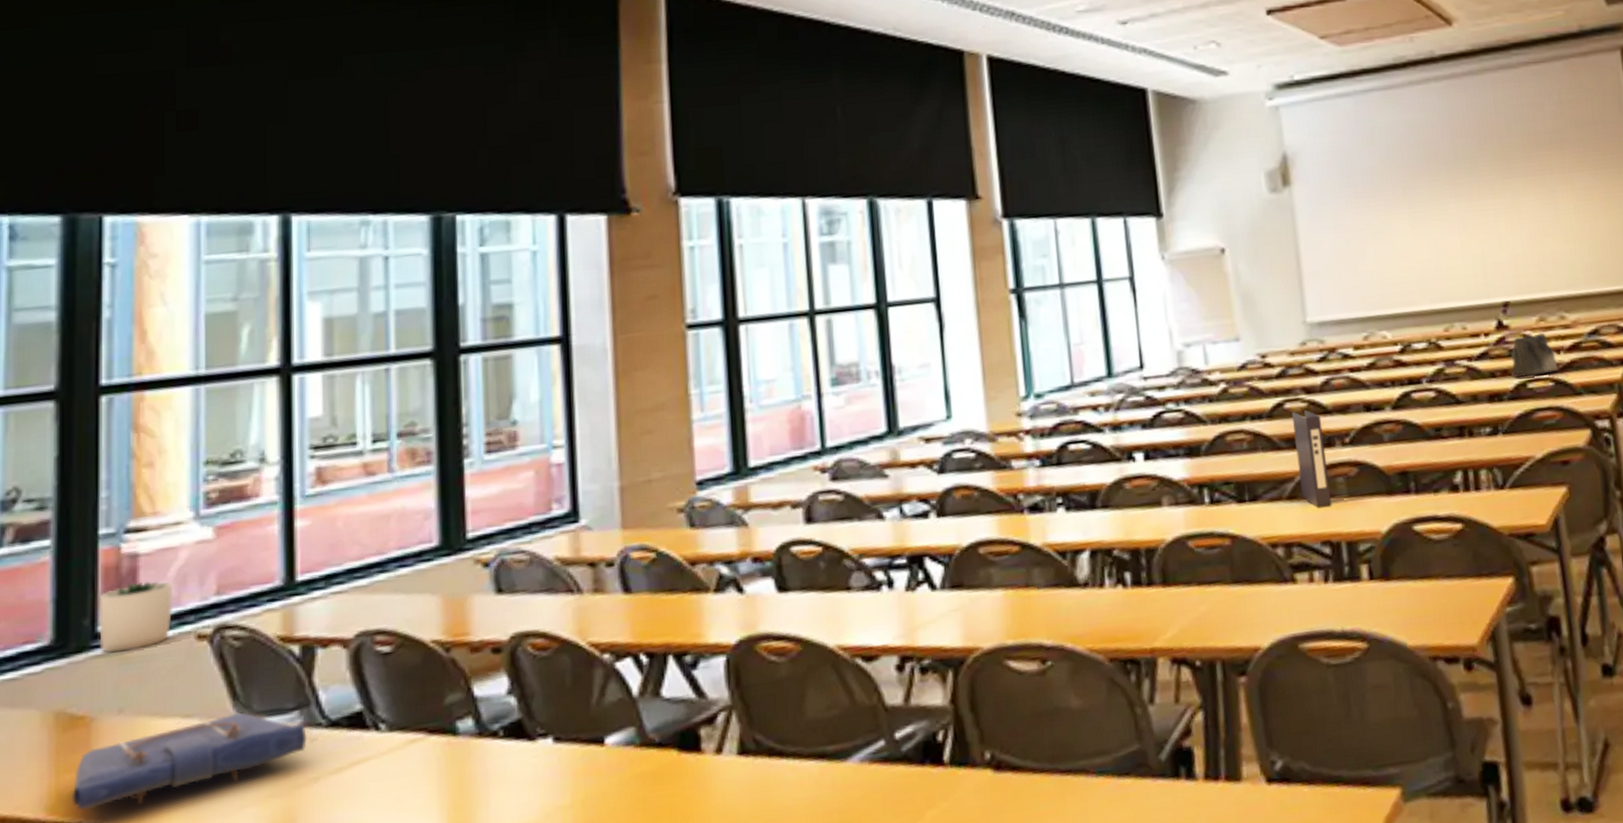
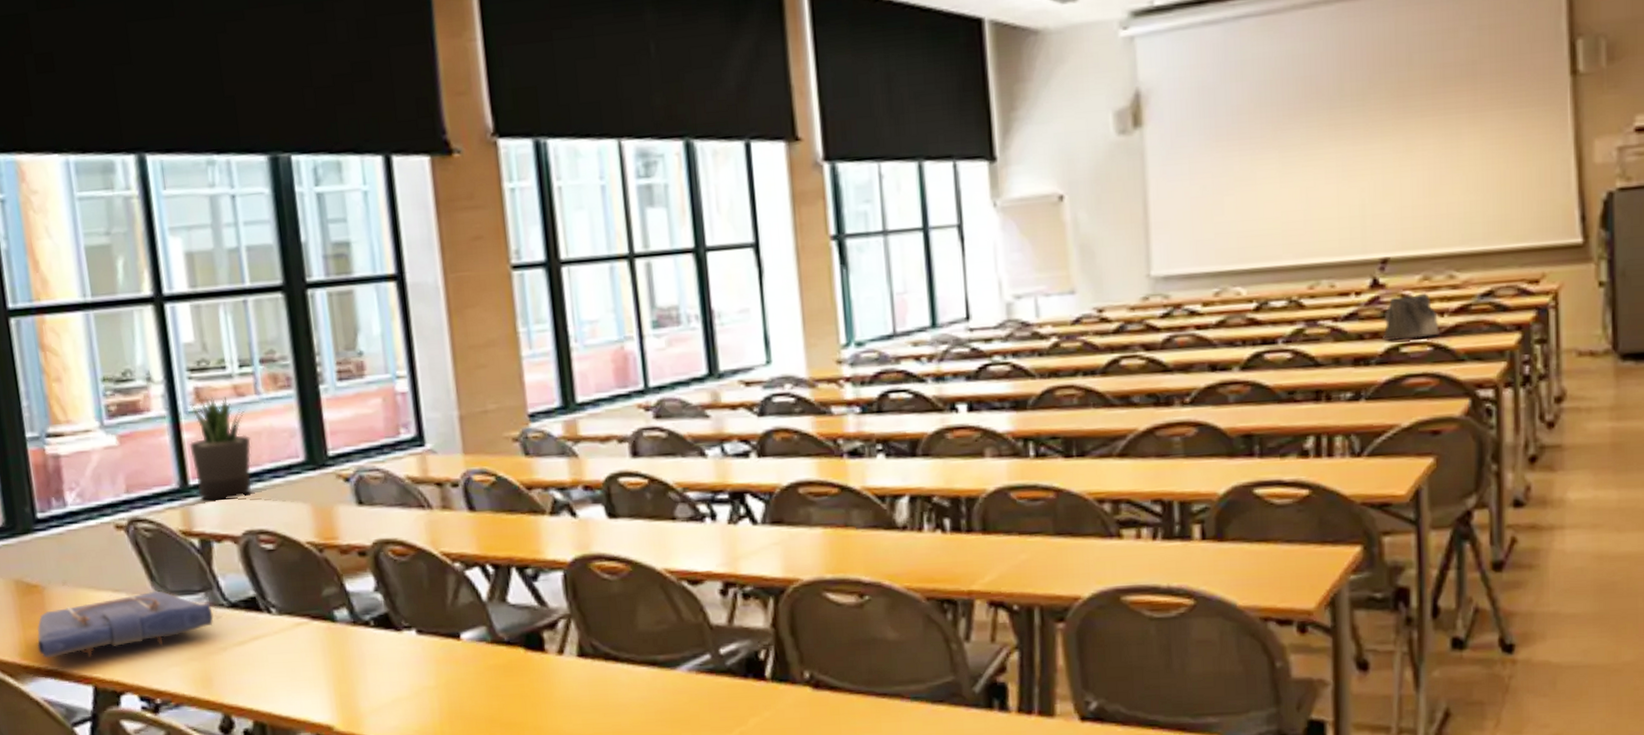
planter: present [98,581,174,652] -> none [34,478,94,535]
planter: none [302,472,377,599] -> present [189,391,252,502]
binder: present [1291,409,1332,509] -> none [1127,367,1166,467]

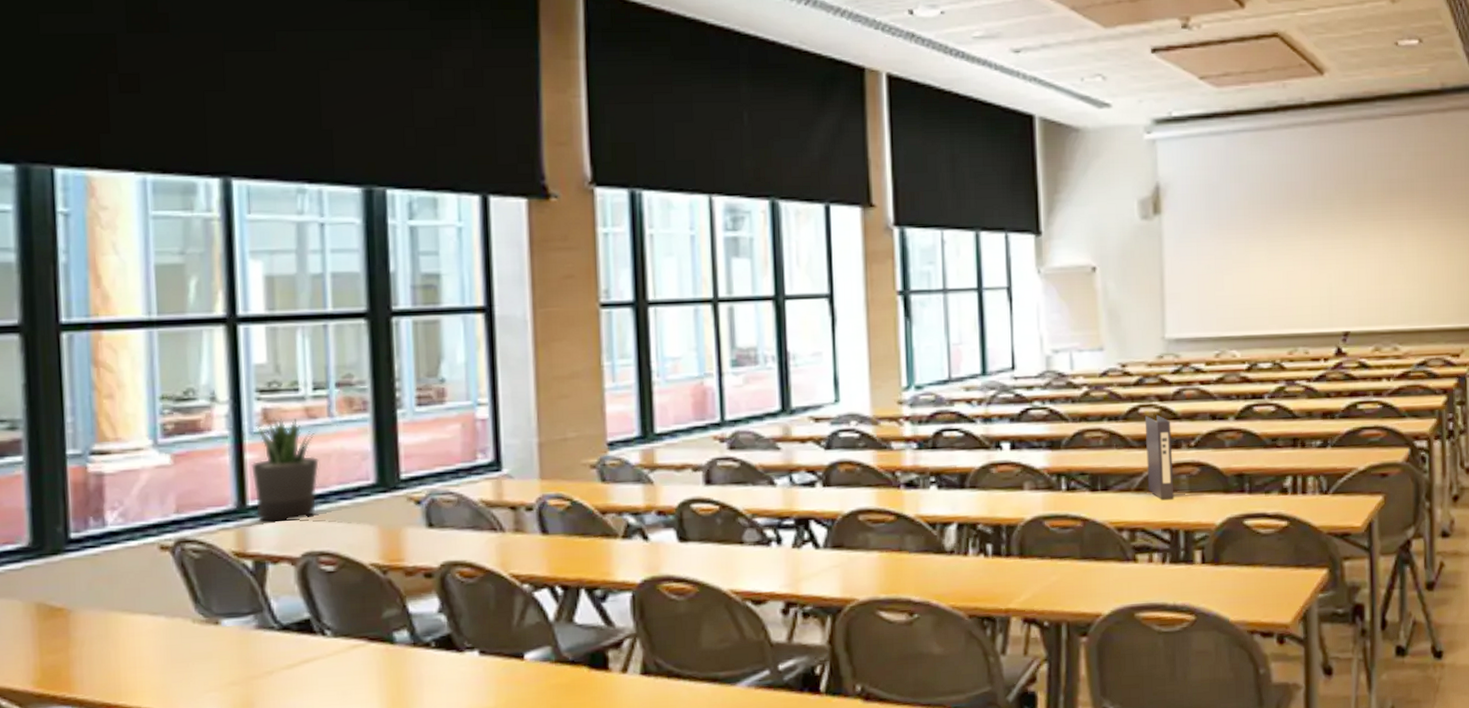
tote bag: present [37,590,214,658] -> none [55,613,262,686]
binder: none [1127,367,1166,467] -> present [1144,415,1174,501]
saddlebag: present [1383,293,1440,340] -> none [1345,361,1387,398]

